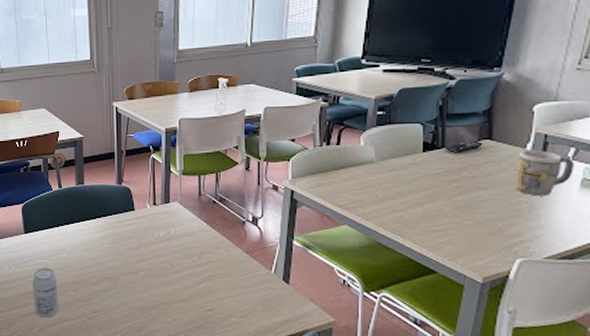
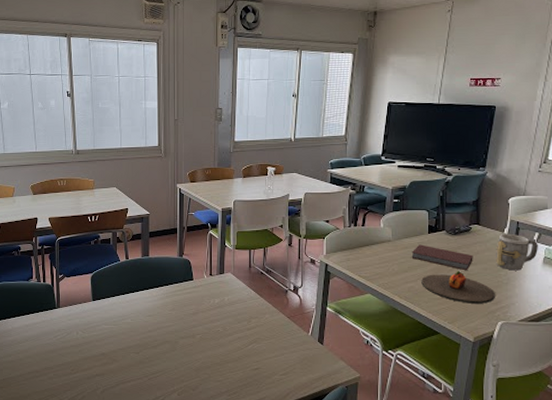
beverage can: present [32,268,59,318] -> none [98,332,122,379]
book: none [400,165,483,197] -> present [411,244,473,271]
plate: none [413,197,512,237] -> present [421,271,495,304]

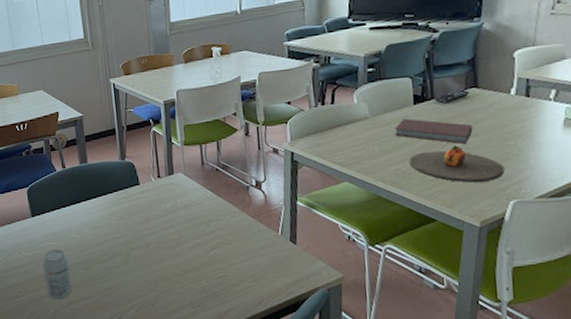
beverage can: none [98,332,122,379] -> present [43,249,72,300]
mug: present [496,233,538,271] -> none [501,94,556,139]

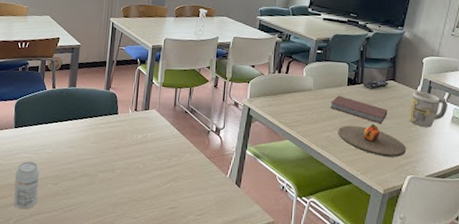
mug: none [501,94,556,139] -> present [408,91,447,128]

